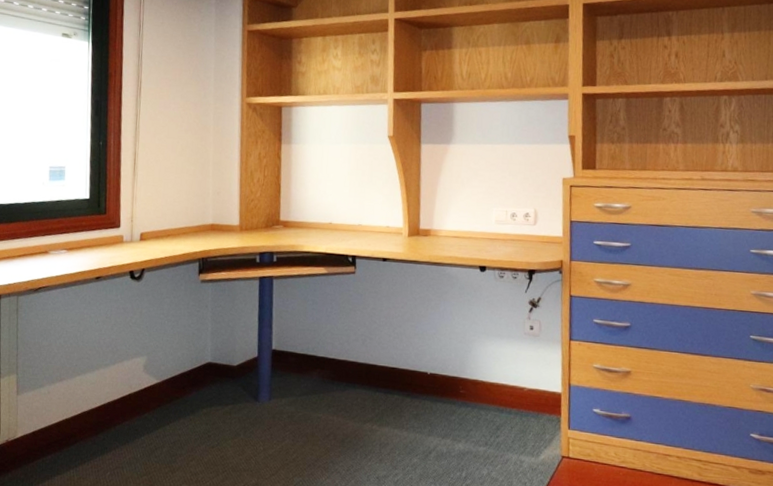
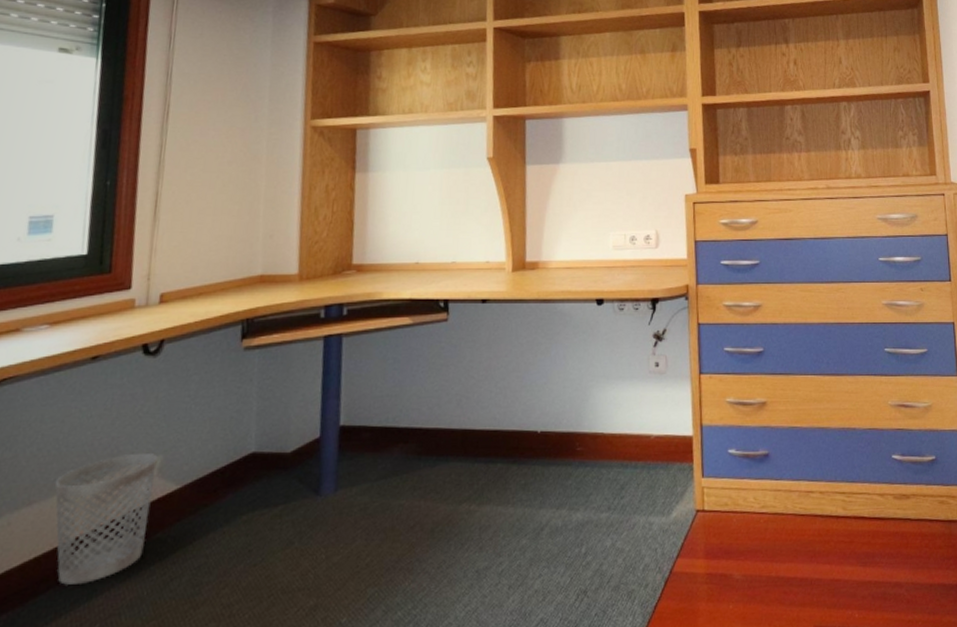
wastebasket: none [77,353,143,443] -> present [55,454,158,585]

